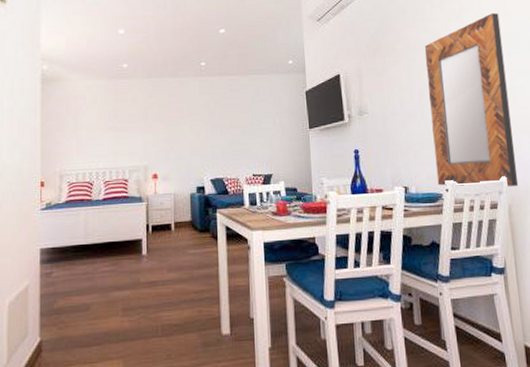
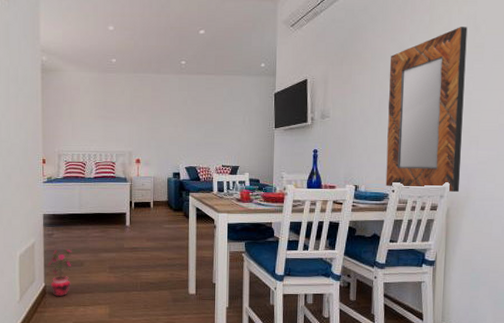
potted plant: none [43,289,76,354] -> present [47,248,72,297]

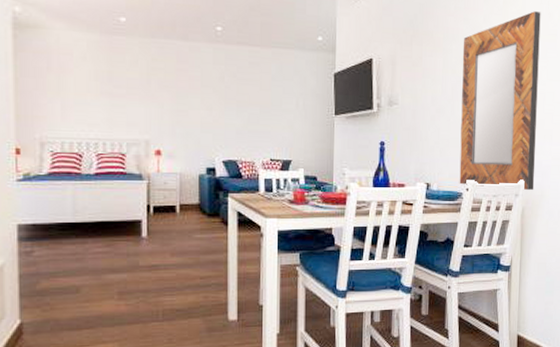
potted plant: present [47,248,72,297] -> none [23,270,63,337]

